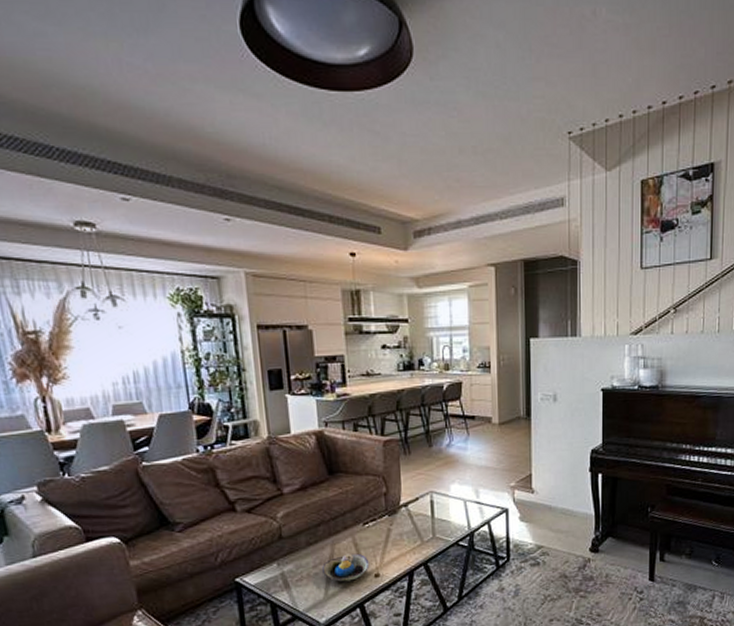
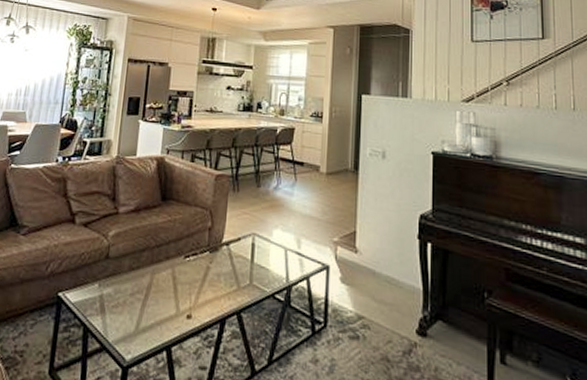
decorative bowl: present [322,553,370,582] -> none [138,286,184,318]

